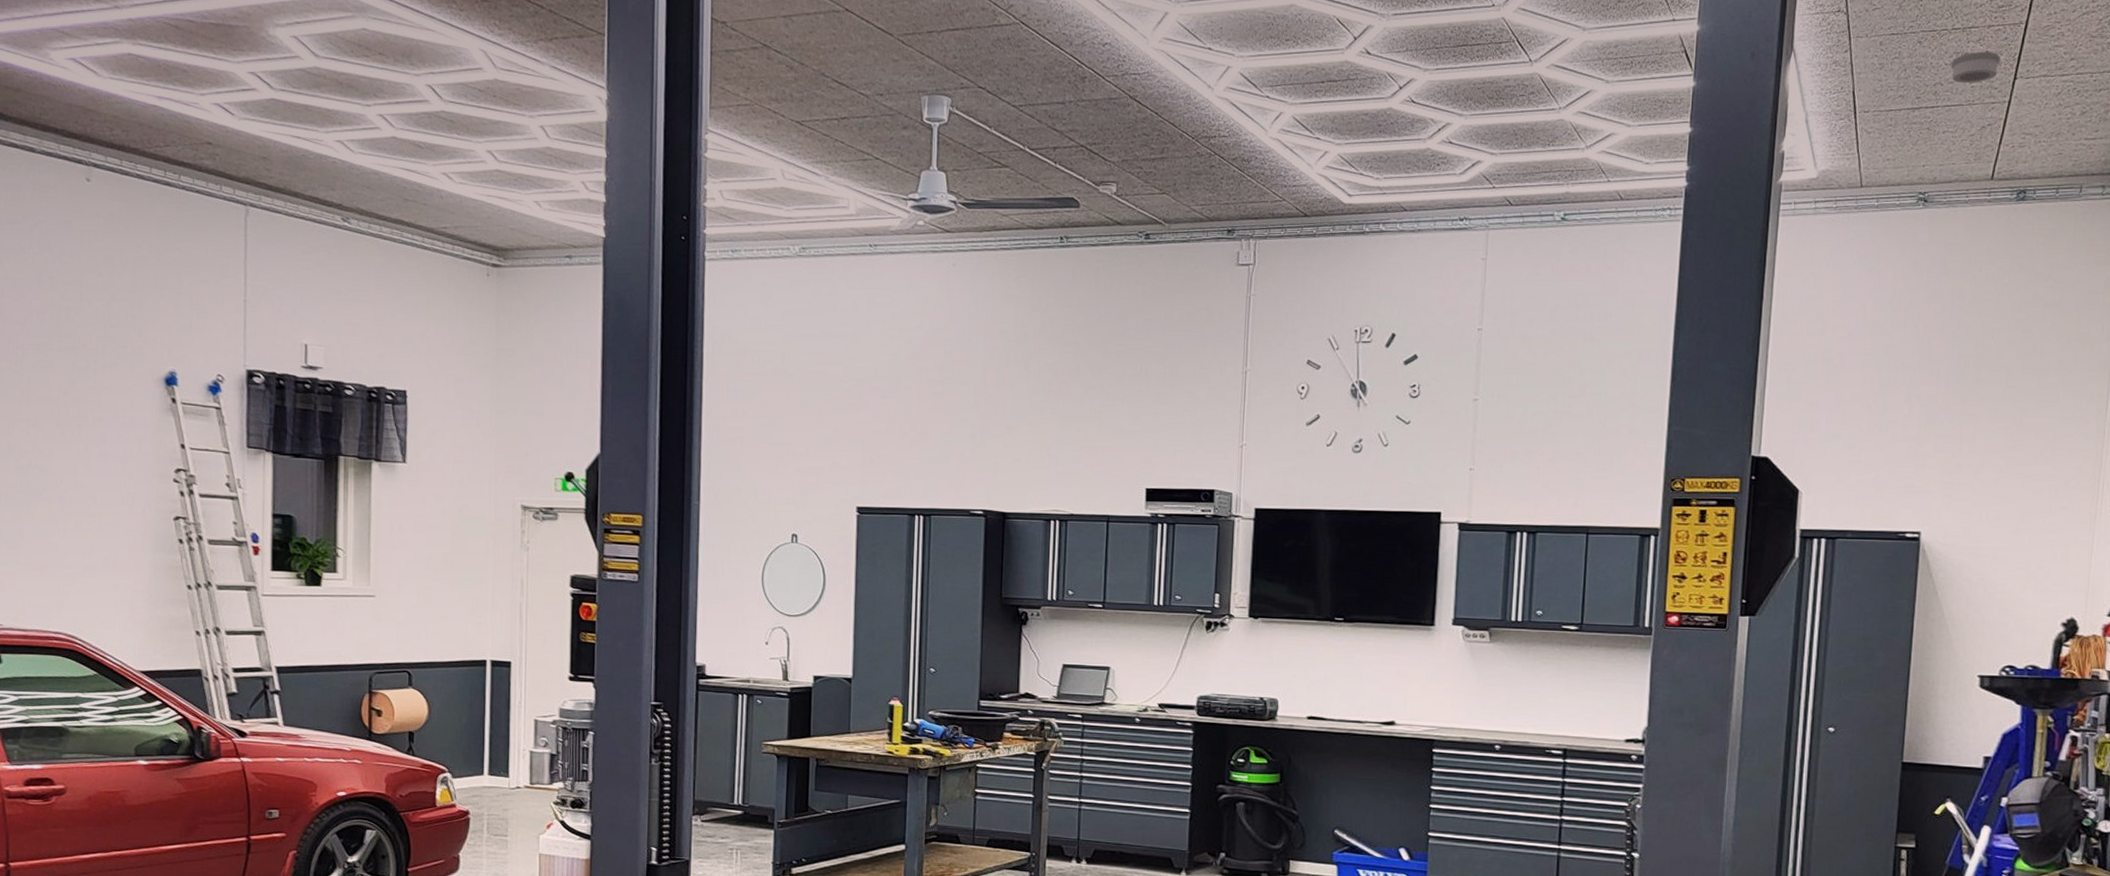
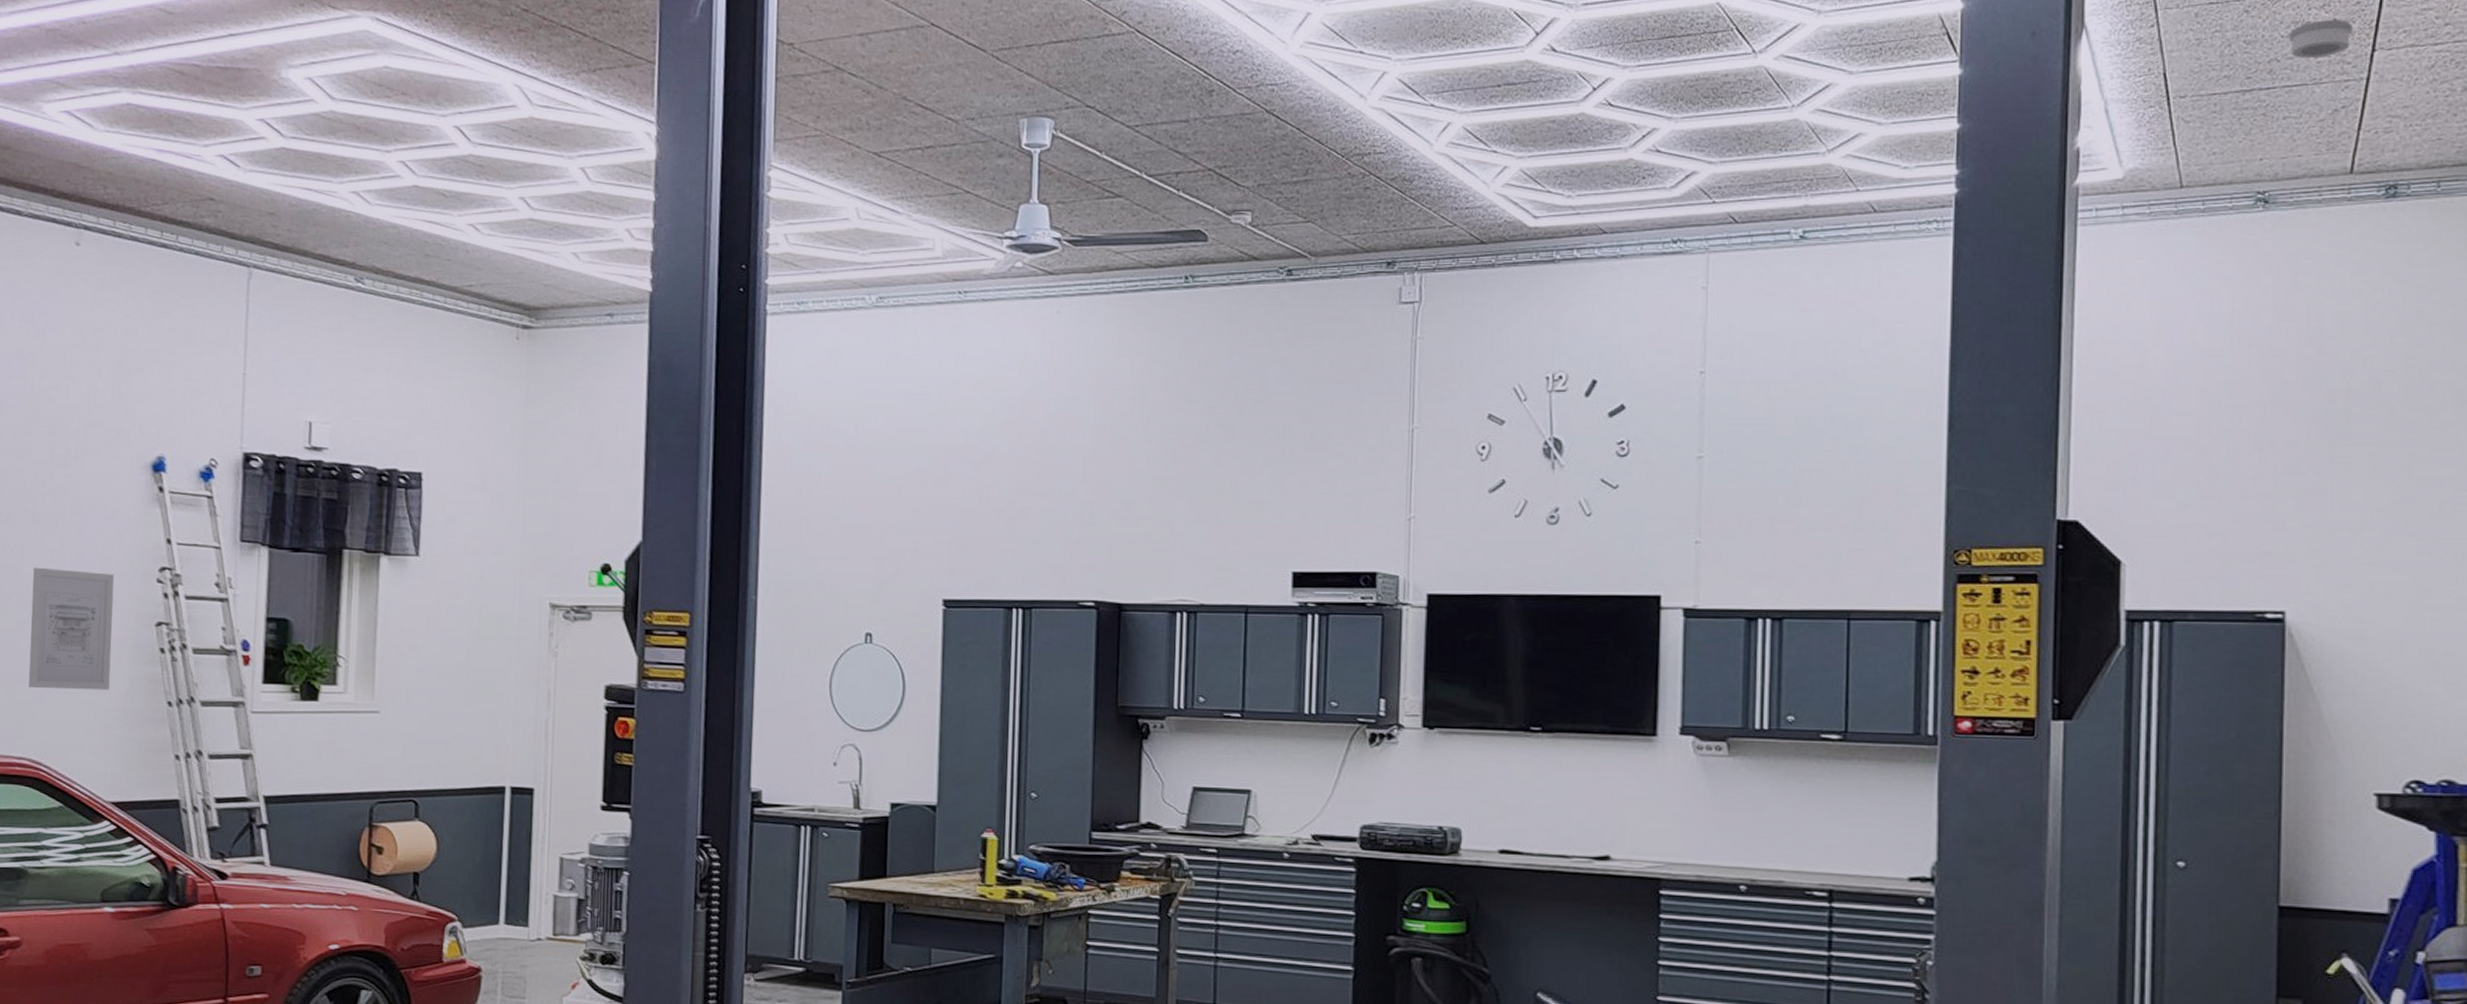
wall art: none [61,467,135,575] -> present [28,567,115,691]

